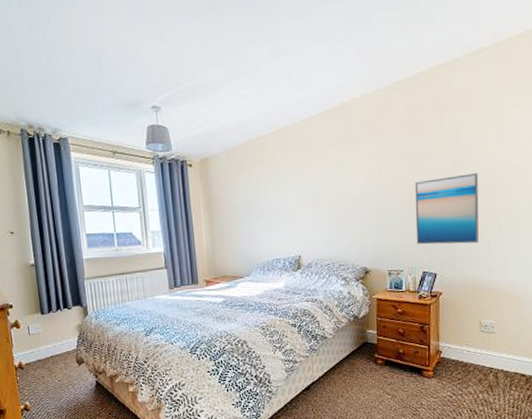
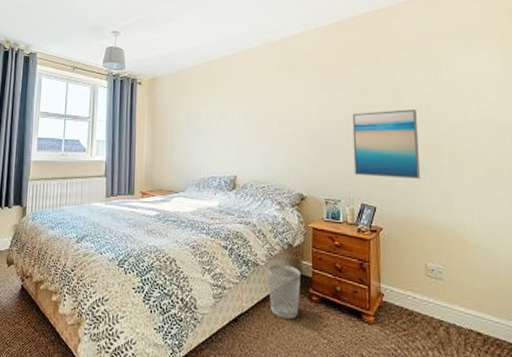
wastebasket: none [334,335,367,382] -> present [267,264,302,319]

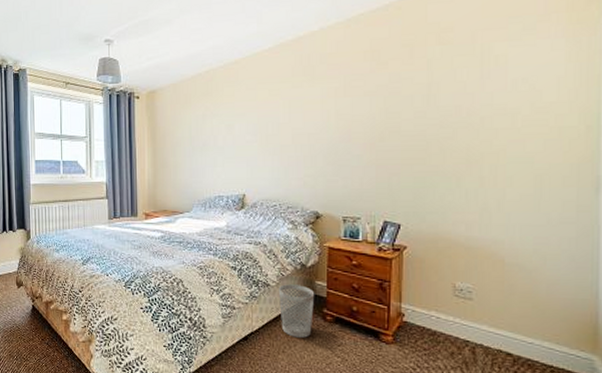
wall art: present [352,109,420,179] -> none [377,114,454,193]

